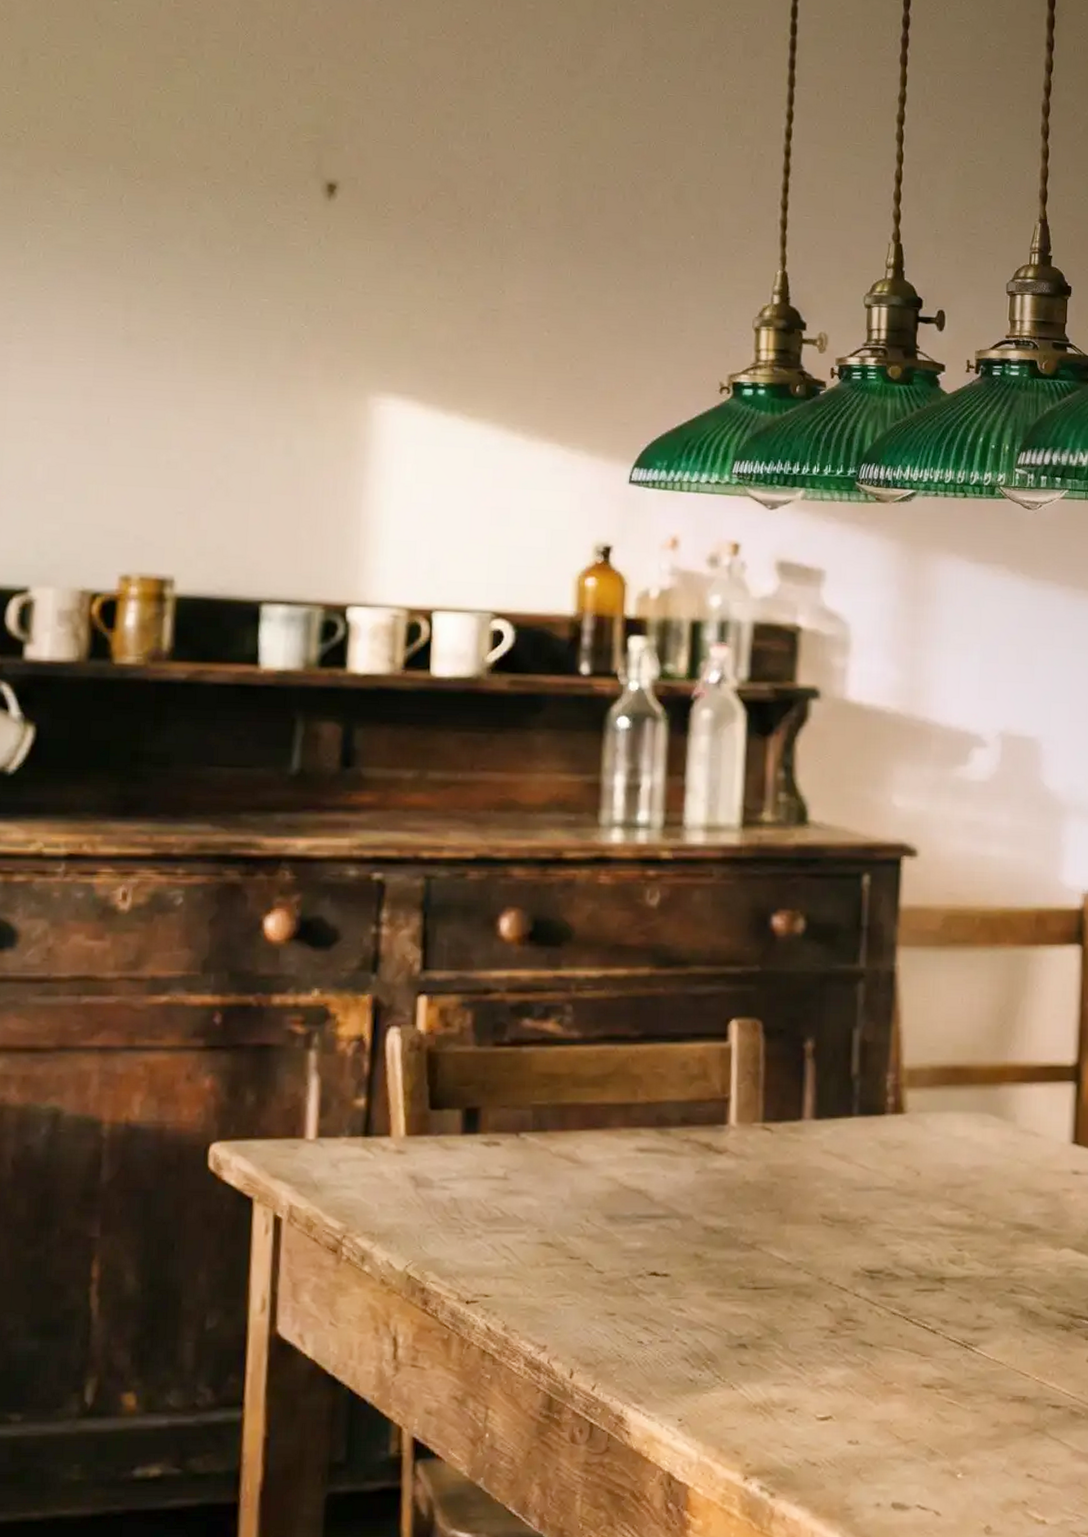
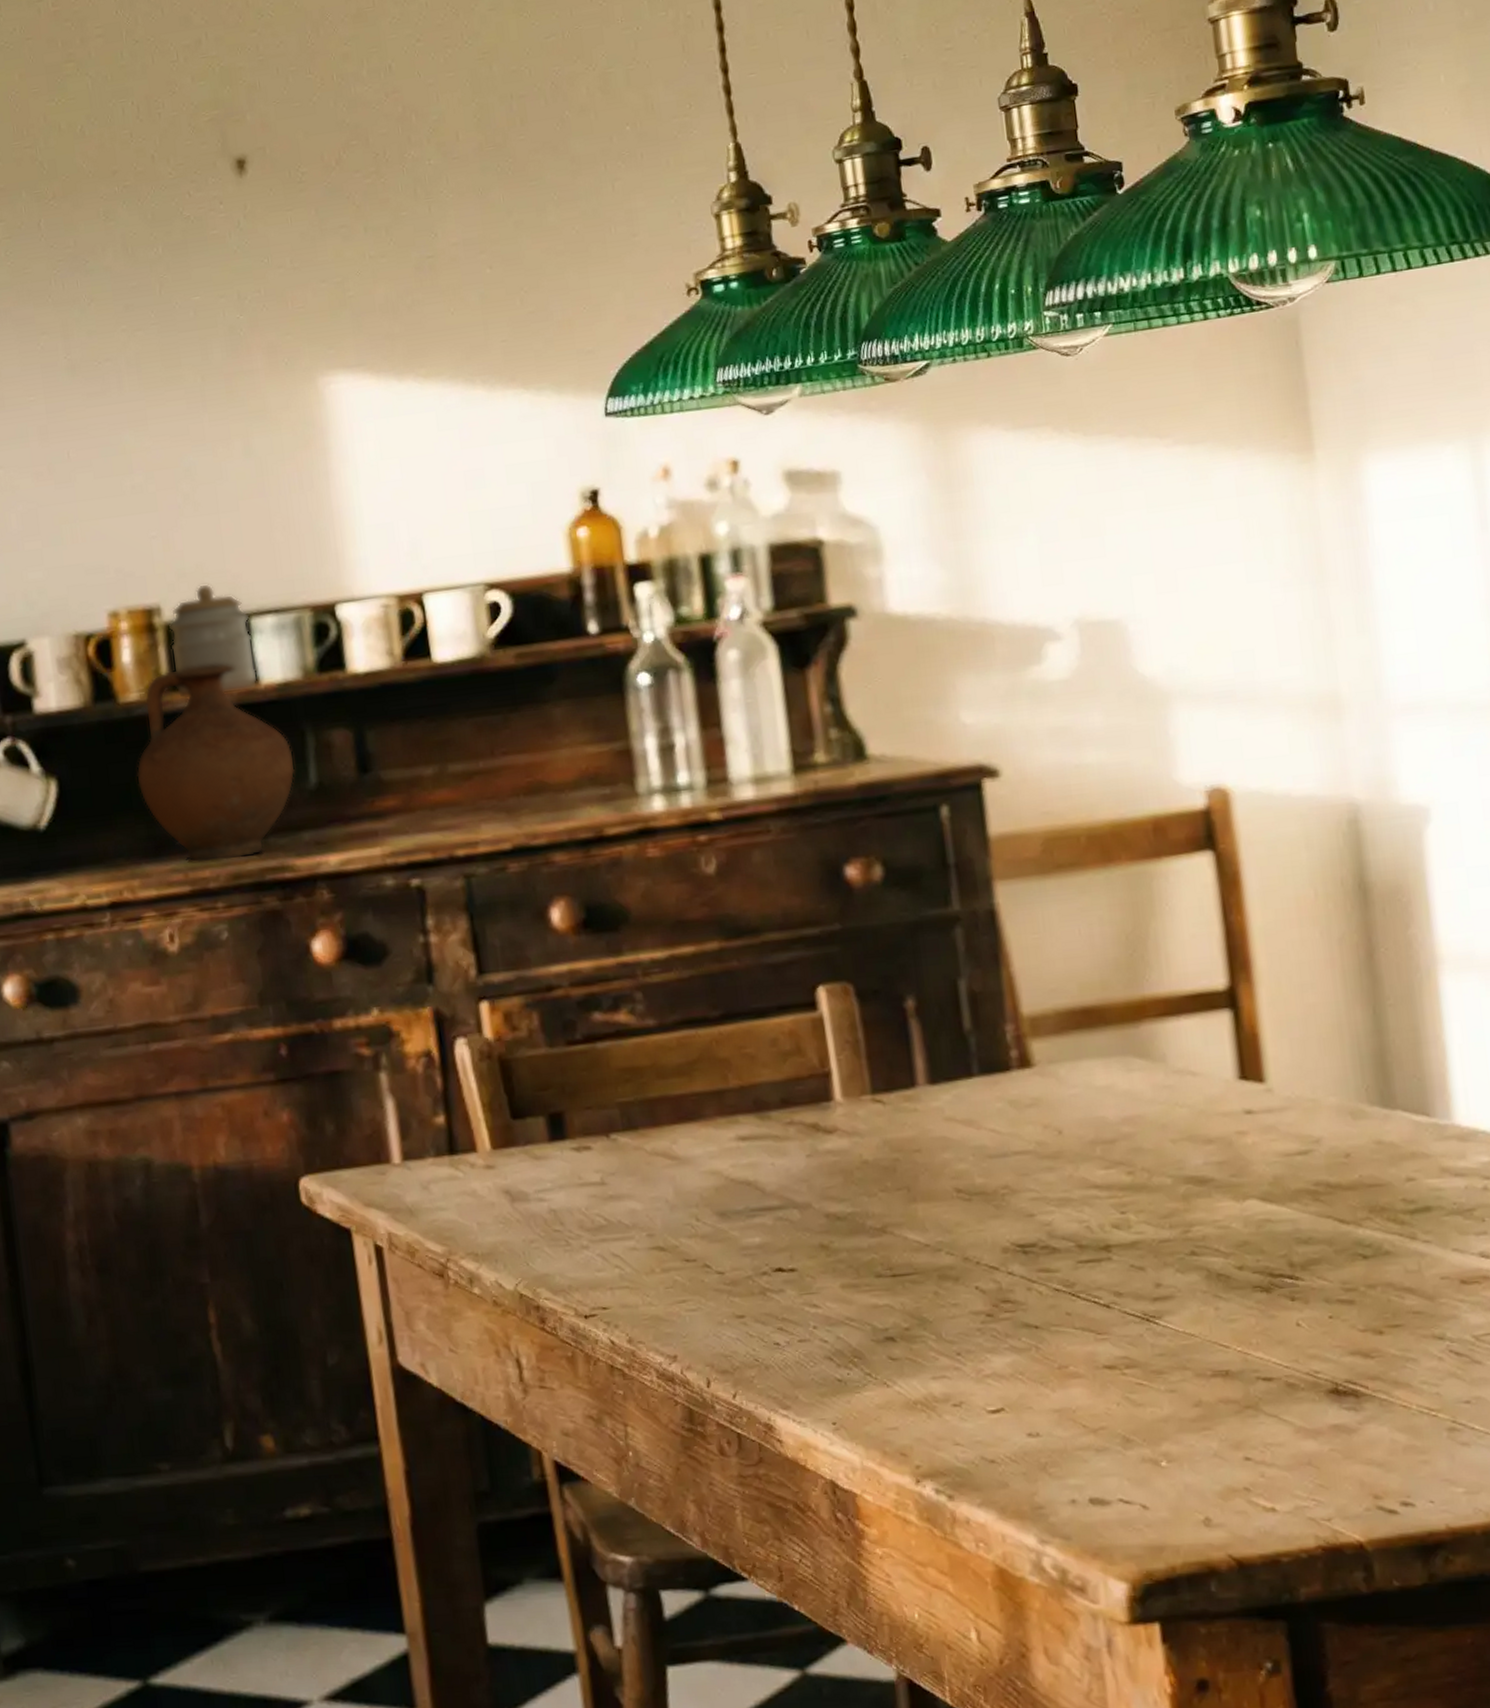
ceramic jug: none [118,640,280,830] -> present [136,663,295,863]
jar: none [174,564,262,673] -> present [169,583,258,699]

